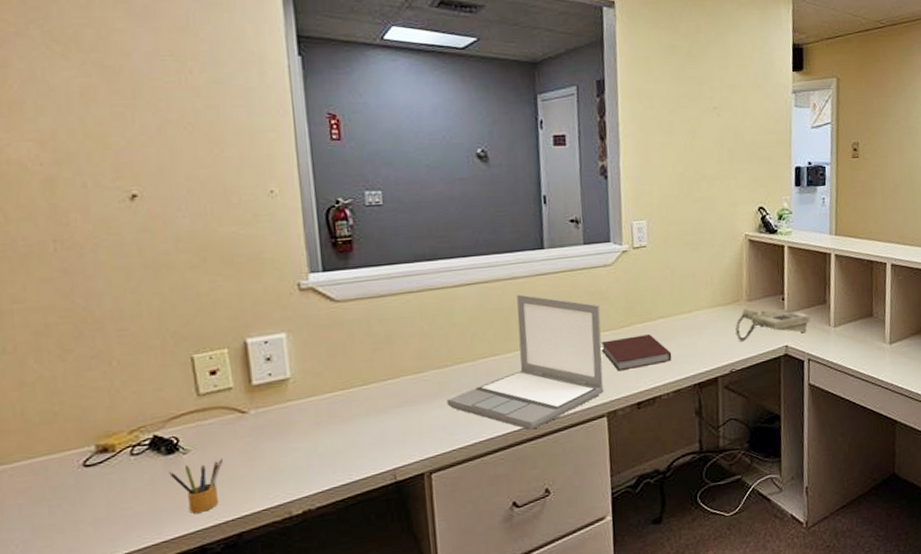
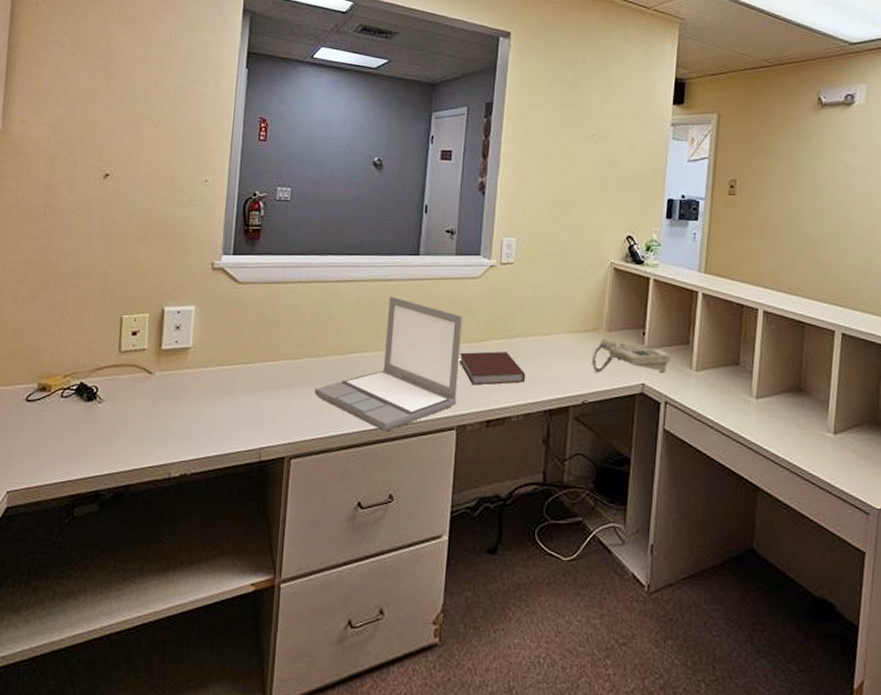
pencil box: present [169,459,223,513] -> none [85,413,127,459]

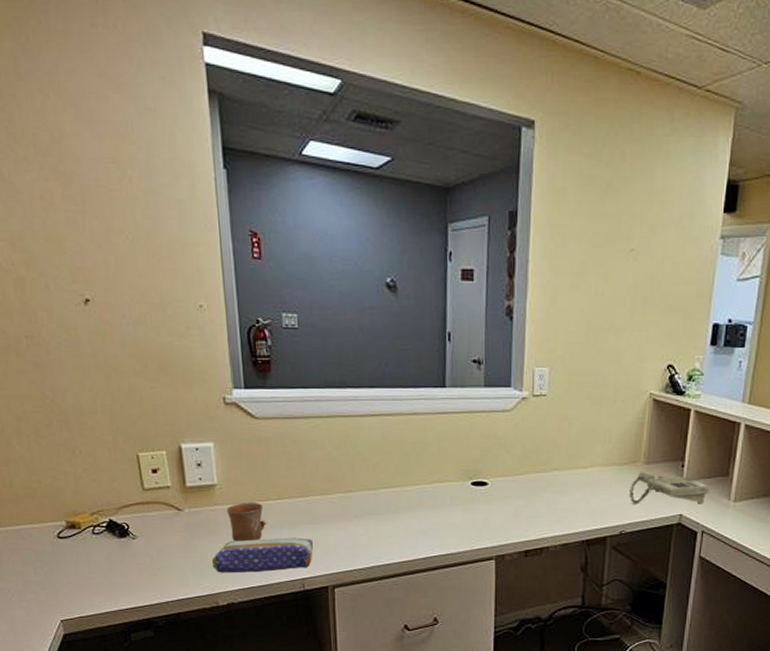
pencil case: none [172,403,276,442] -> present [211,537,314,573]
mug: none [196,366,234,407] -> present [227,503,268,542]
laptop: present [314,296,463,431] -> none [350,430,496,562]
notebook: present [458,351,526,385] -> none [494,485,563,518]

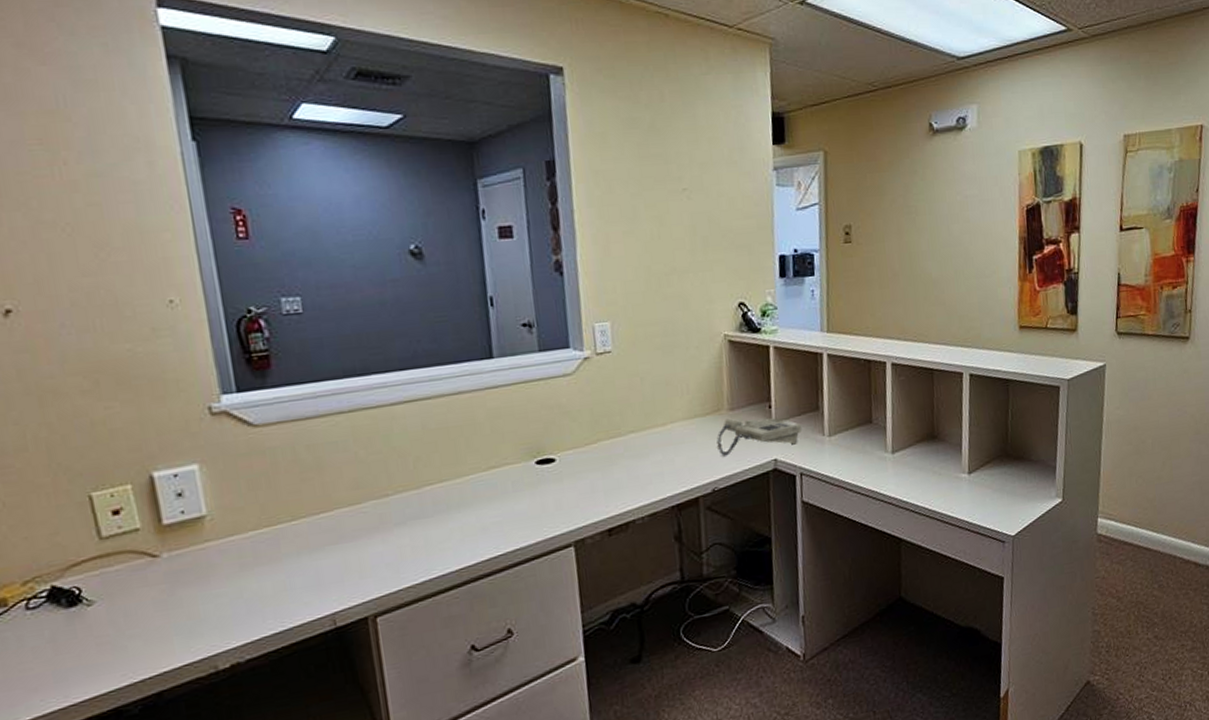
pencil case: present [211,537,314,573] -> none [204,562,345,628]
mug: present [227,503,268,542] -> none [222,529,280,583]

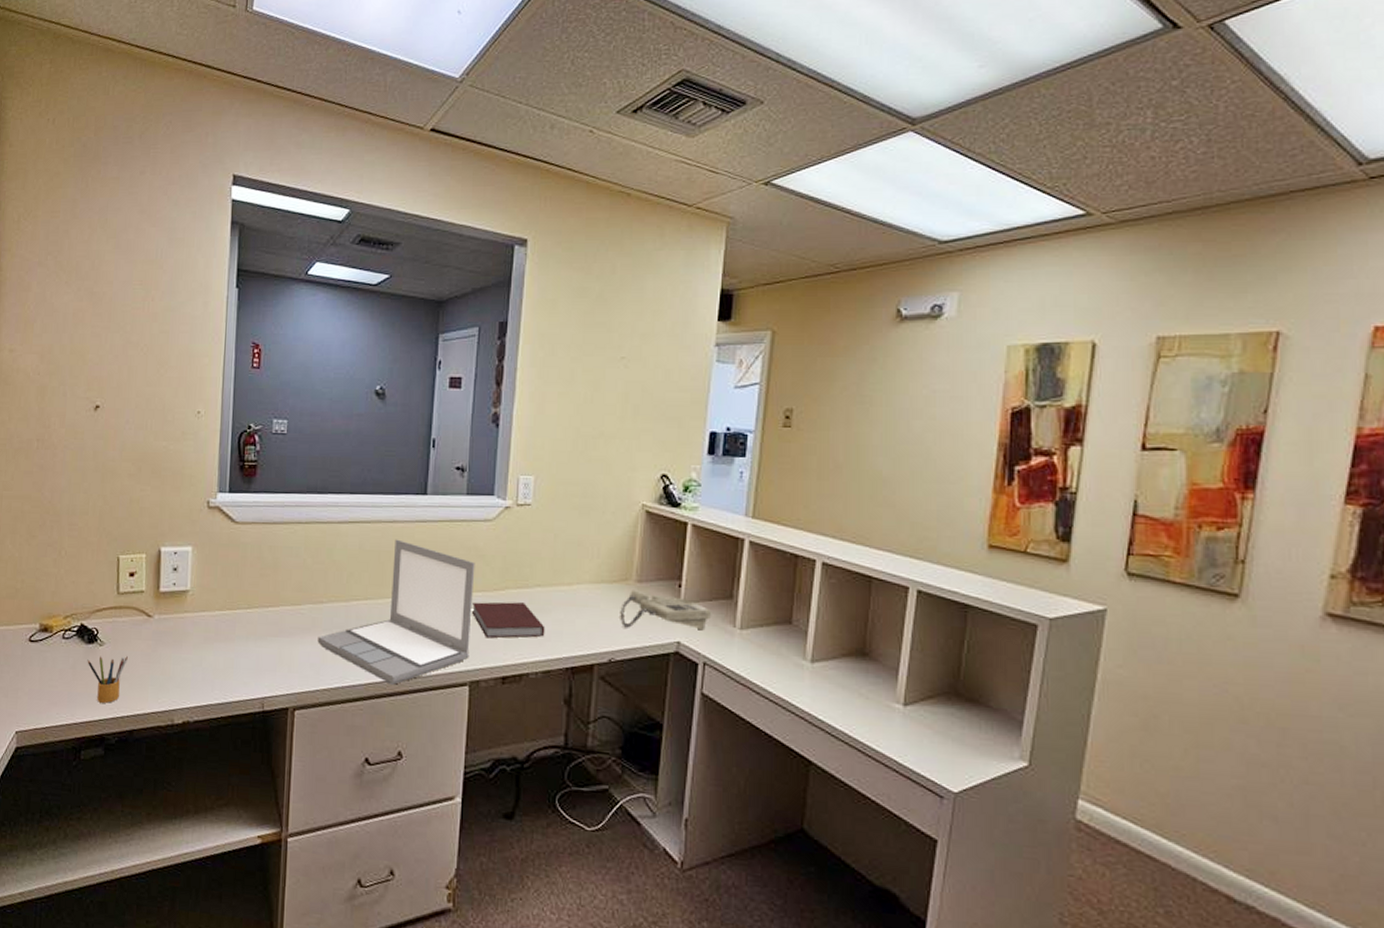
pencil box: none [72,610,135,672] -> present [87,656,128,703]
laptop: none [389,411,570,565] -> present [317,539,475,685]
notebook: none [564,451,646,495] -> present [471,601,545,639]

